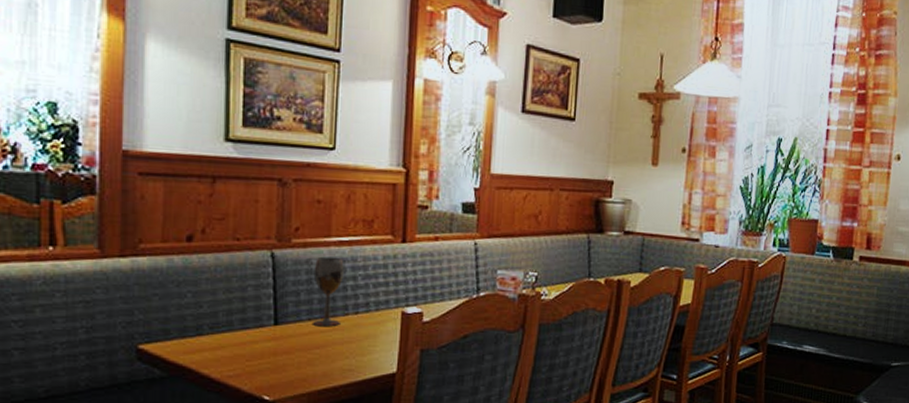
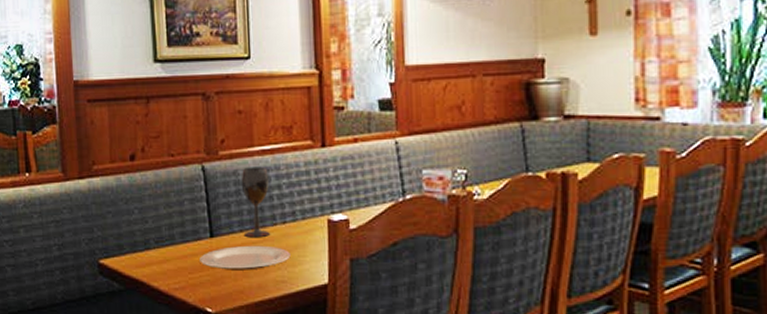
plate: none [260,334,360,359] -> present [199,245,291,271]

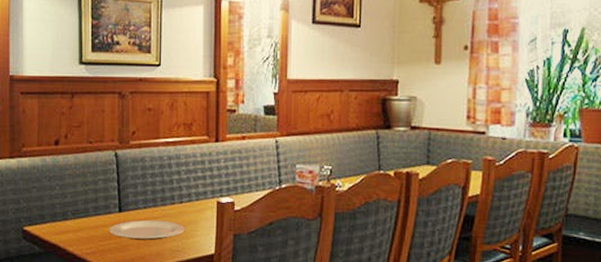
wine glass: present [241,166,270,238] -> none [147,155,170,214]

